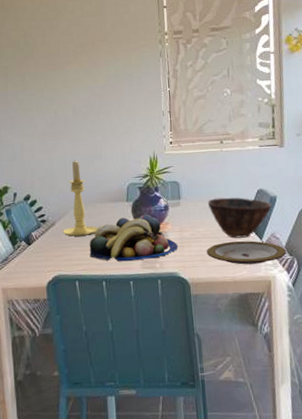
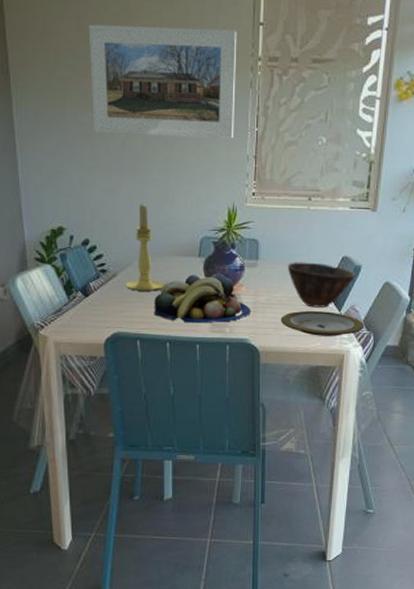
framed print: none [24,14,150,107] -> present [88,24,237,139]

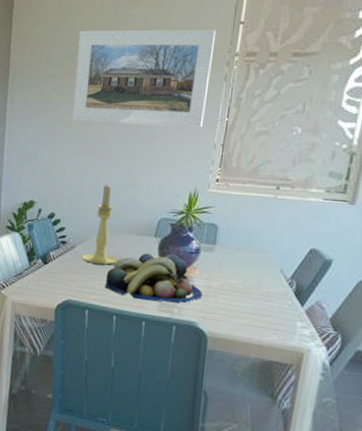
plate: present [280,311,364,336] -> none [233,300,331,332]
bowl: present [287,262,356,308] -> none [246,250,325,300]

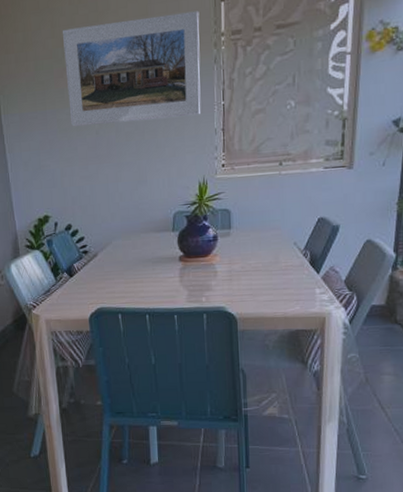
candle holder: present [81,184,119,265] -> none [105,186,142,268]
fruit bowl: present [104,253,203,303] -> none [132,244,227,296]

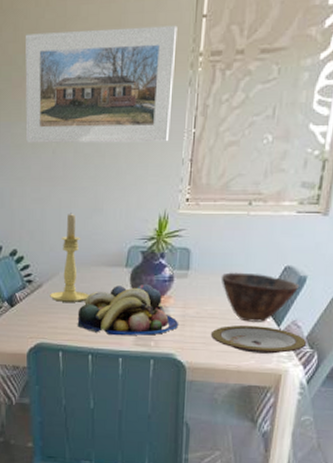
candle holder: none [105,186,142,268] -> present [50,213,90,302]
fruit bowl: none [132,244,227,296] -> present [77,283,179,336]
plate: none [256,274,346,300] -> present [210,325,307,354]
bowl: none [260,226,334,272] -> present [221,272,300,322]

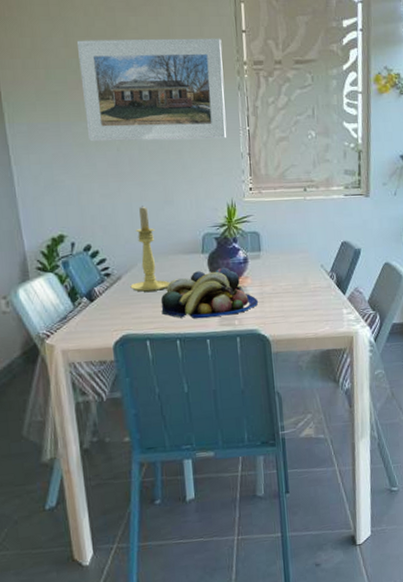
plate: present [210,325,307,354] -> none [287,295,370,321]
bowl: present [221,272,300,322] -> none [289,249,356,293]

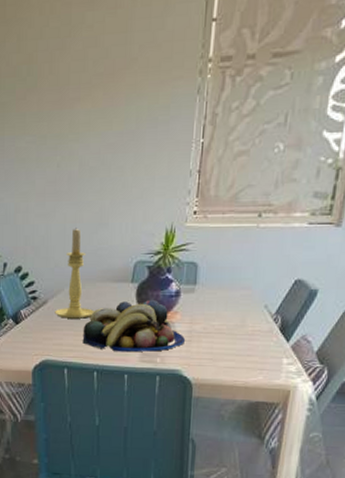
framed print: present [76,38,227,142] -> none [28,30,186,157]

